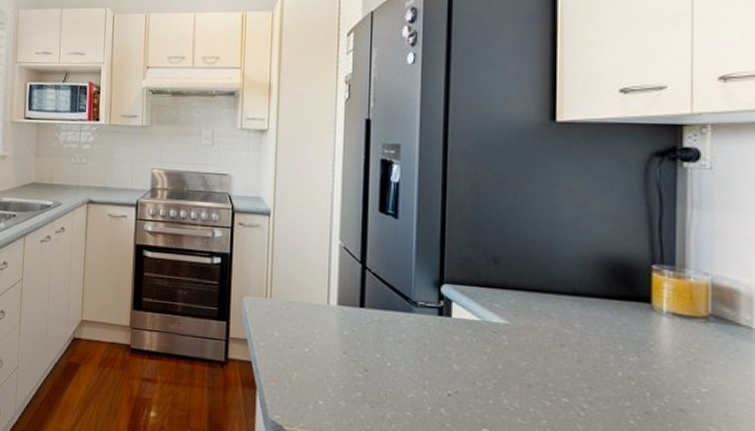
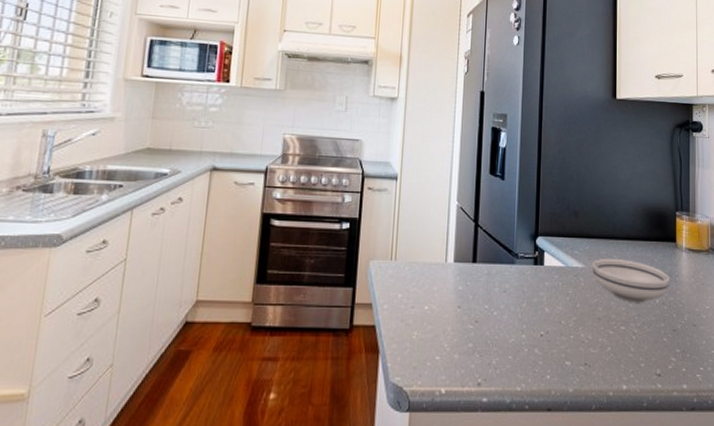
bowl: none [520,314,640,373] -> present [592,258,669,302]

